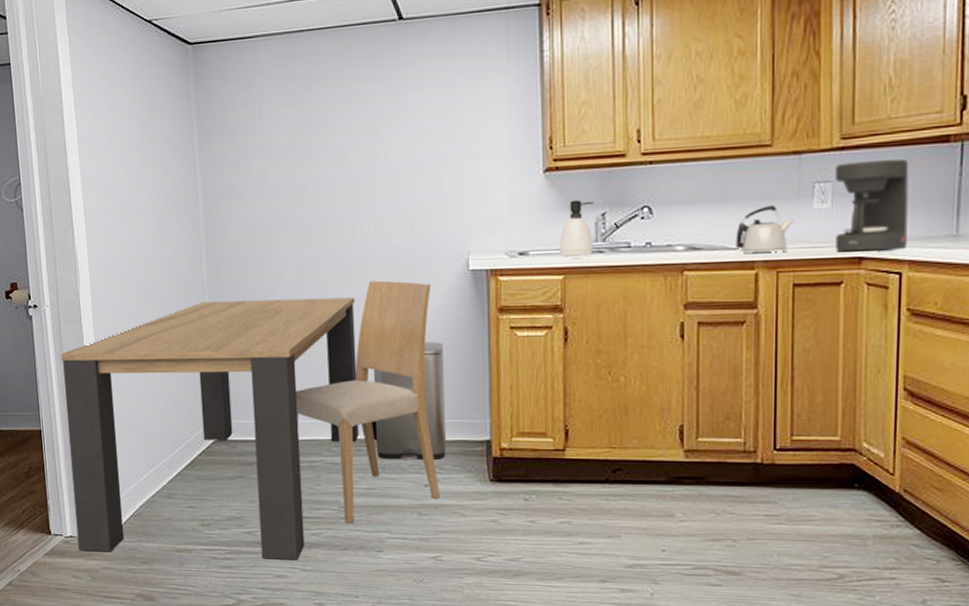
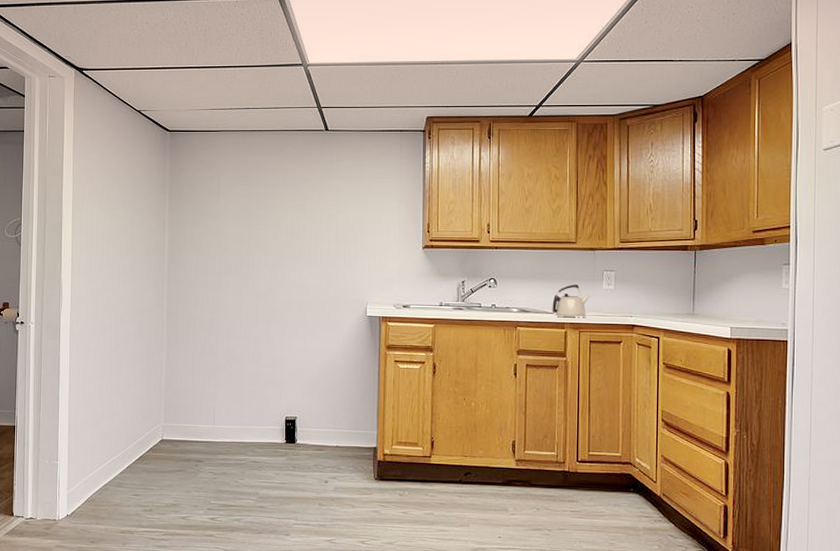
dining table: present [61,297,360,560] -> none [36,327,281,542]
dining chair: present [296,280,440,524] -> none [229,319,338,512]
pedal bin: present [373,342,447,461] -> none [289,369,346,462]
soap dispenser: present [560,200,594,259] -> none [432,270,457,313]
coffee maker: present [836,159,909,252] -> none [617,258,663,321]

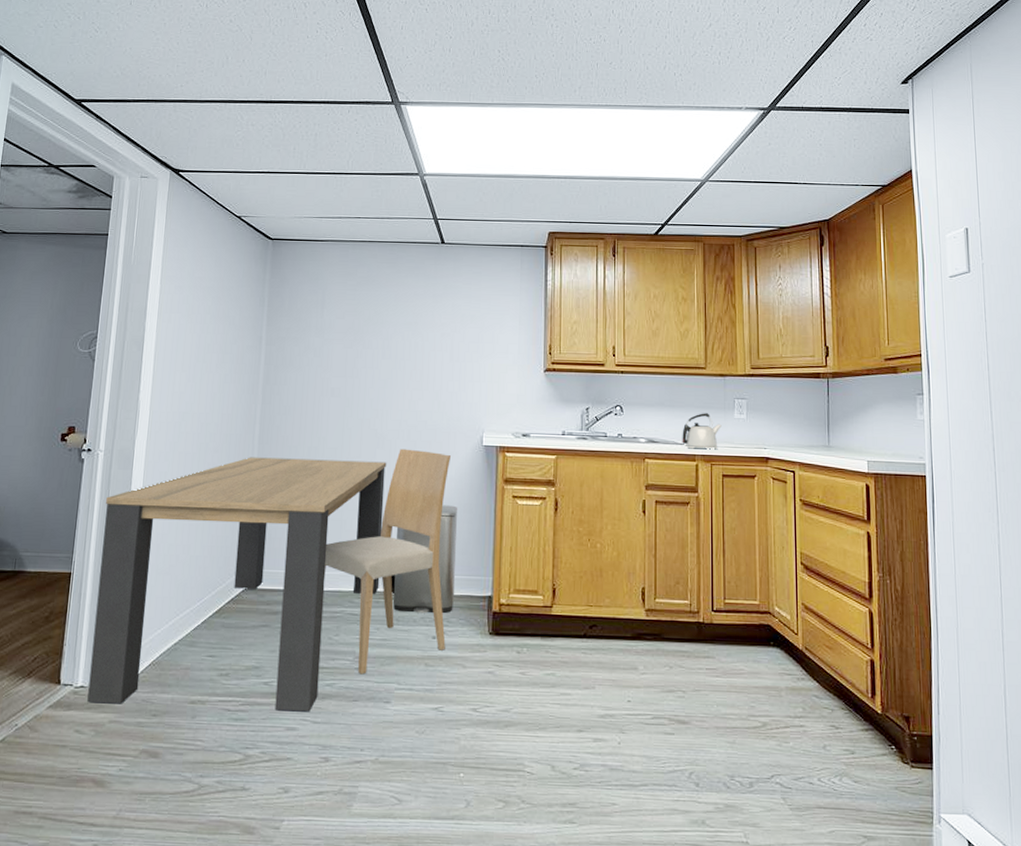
dining table: none [36,327,281,542] -> present [87,457,387,712]
dining chair: none [229,319,338,512] -> present [324,448,451,675]
pedal bin: none [289,369,346,462] -> present [392,505,458,613]

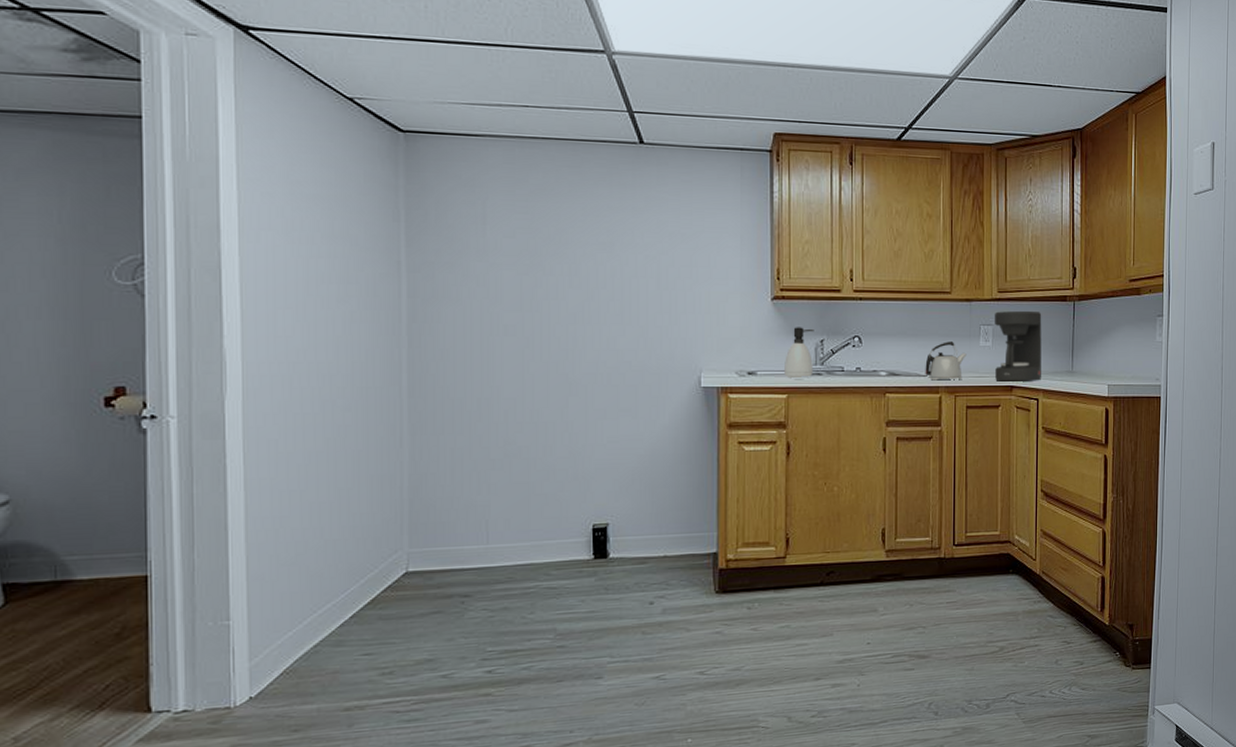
dining table: present [87,457,387,712] -> none [189,412,583,729]
dining chair: present [324,448,451,675] -> none [510,395,665,652]
pedal bin: present [392,505,458,613] -> none [599,457,674,579]
soap dispenser: none [554,396,581,443] -> present [784,327,814,380]
coffee maker: none [748,386,798,454] -> present [995,310,1042,382]

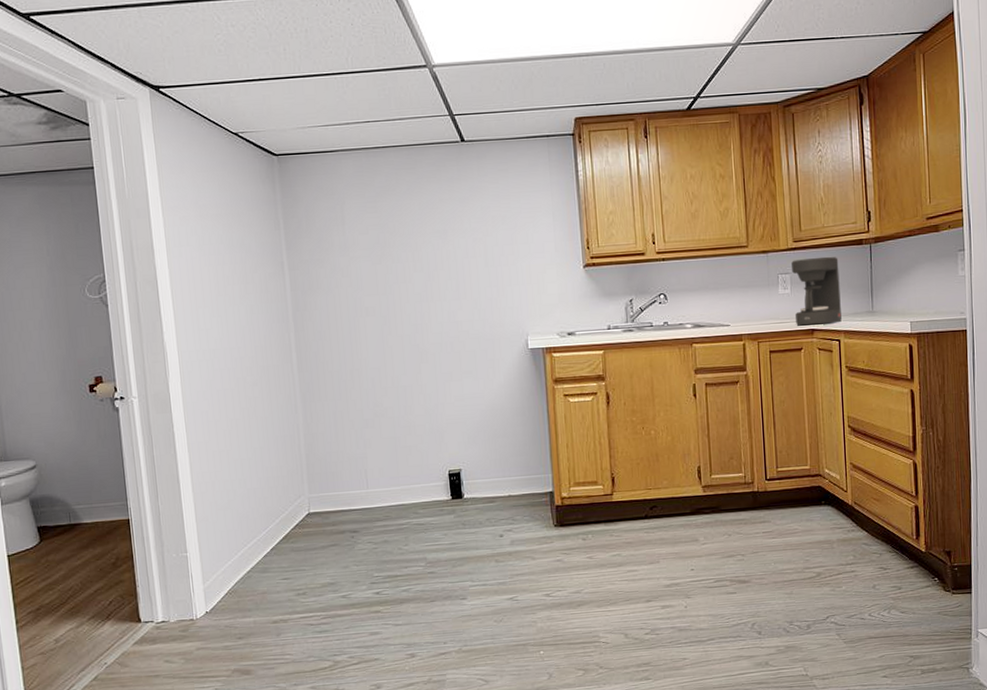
soap dispenser: present [784,327,814,380] -> none [599,289,625,337]
kettle: present [925,342,967,381] -> none [727,292,767,329]

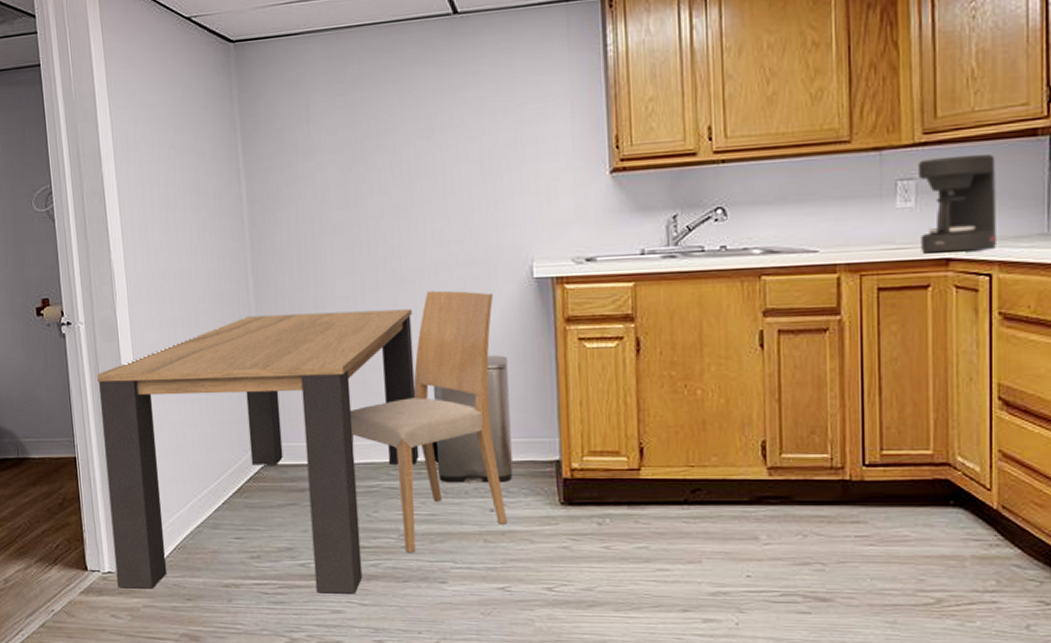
dining table: none [150,376,442,635] -> present [97,309,420,594]
dining chair: none [383,360,513,577] -> present [350,290,507,553]
pedal bin: none [451,410,517,516] -> present [432,355,514,484]

